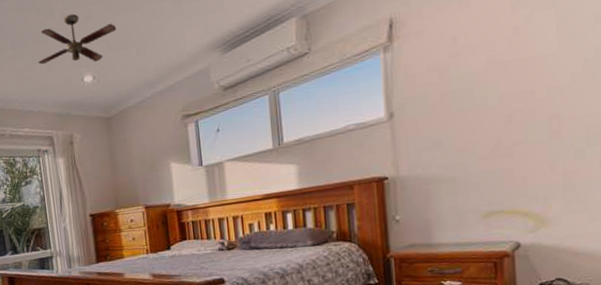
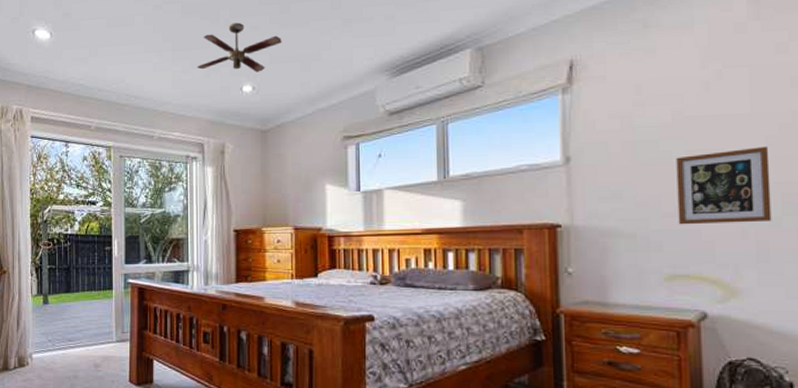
picture frame: none [490,82,577,166] -> present [676,146,772,225]

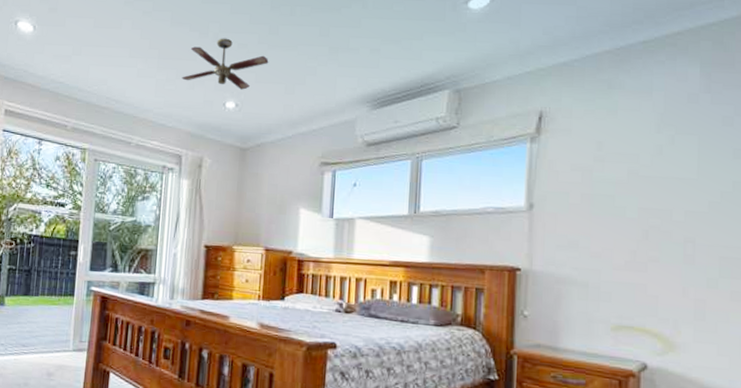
picture frame: present [676,146,772,225] -> none [627,210,711,282]

